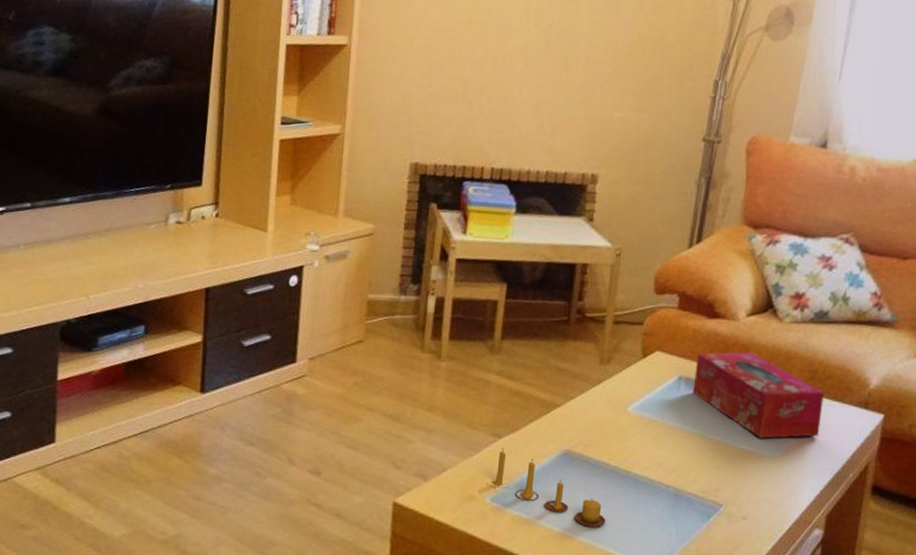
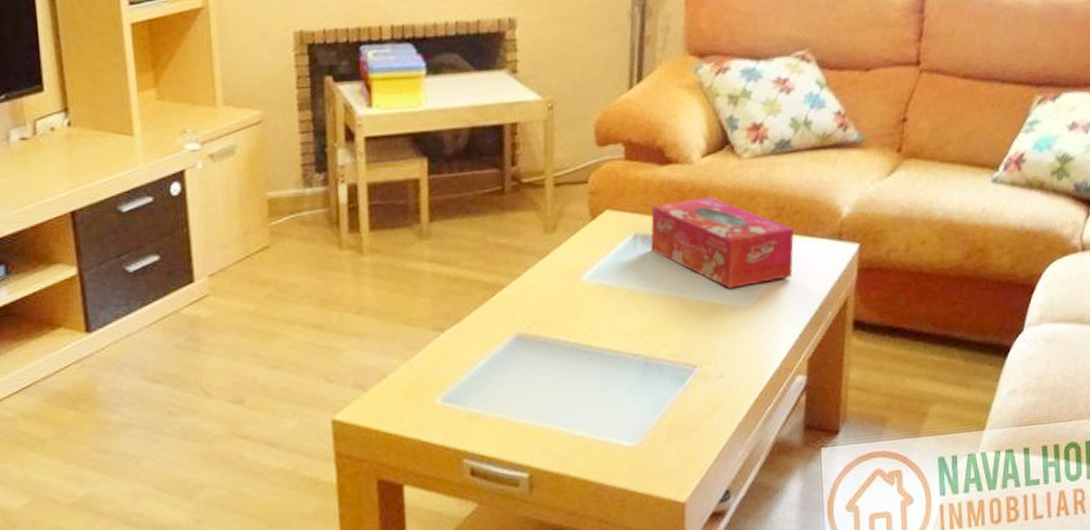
candle: present [487,448,606,527] -> none [435,342,572,412]

